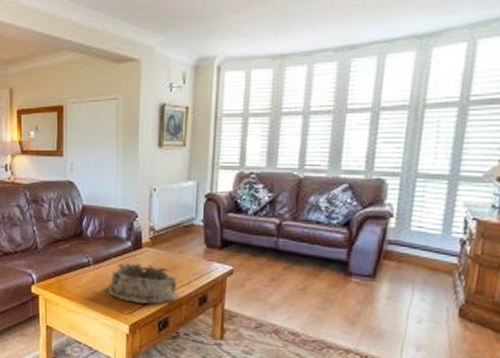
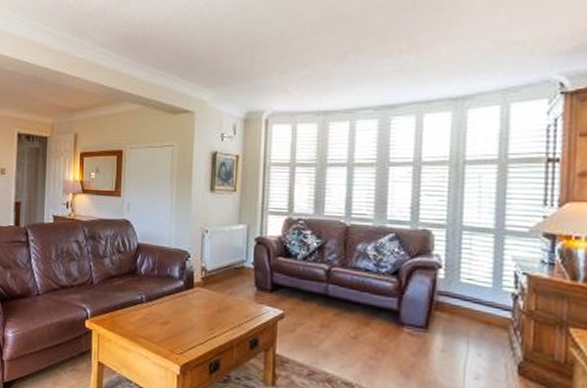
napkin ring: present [108,262,178,305] -> none [160,301,229,346]

